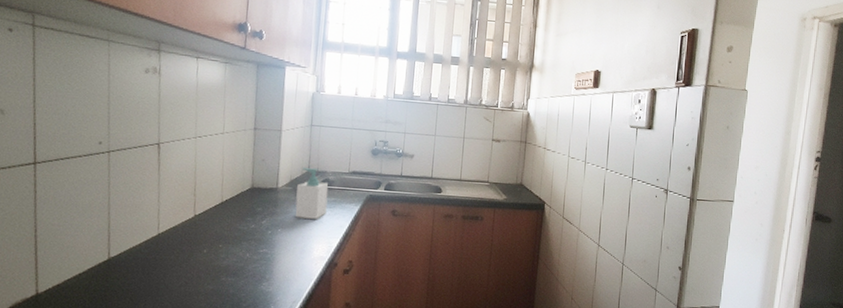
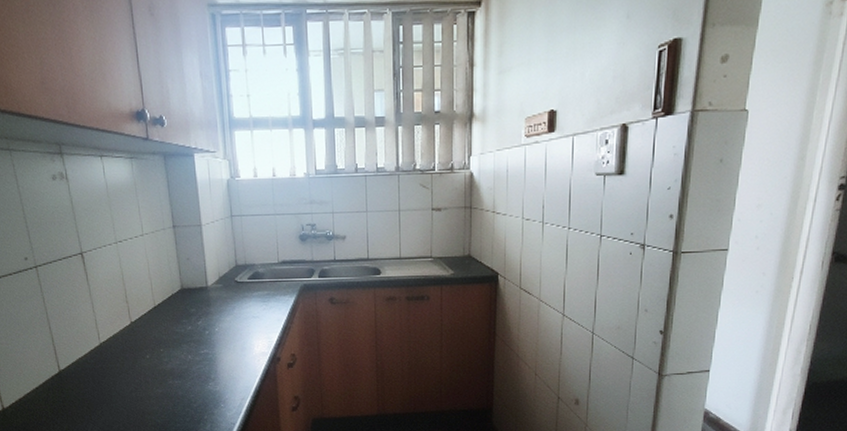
soap bottle: present [295,168,329,219] -> none [227,262,261,315]

